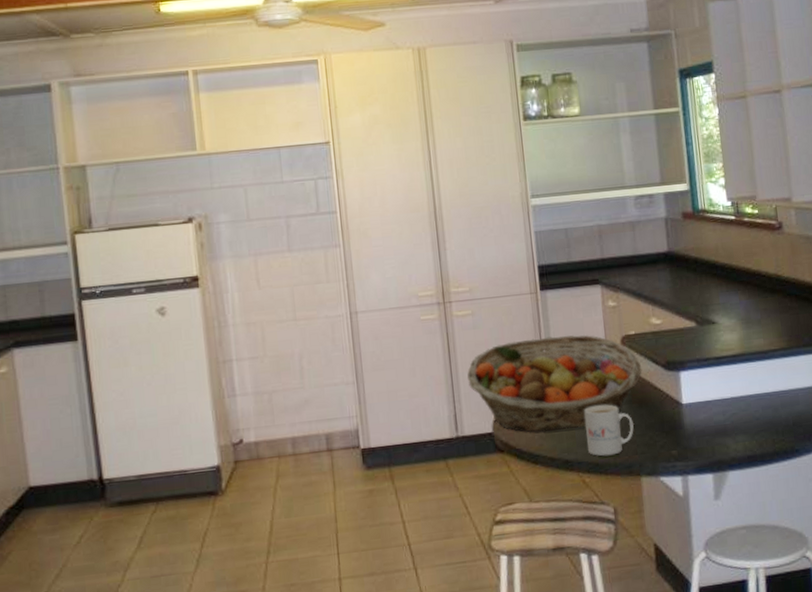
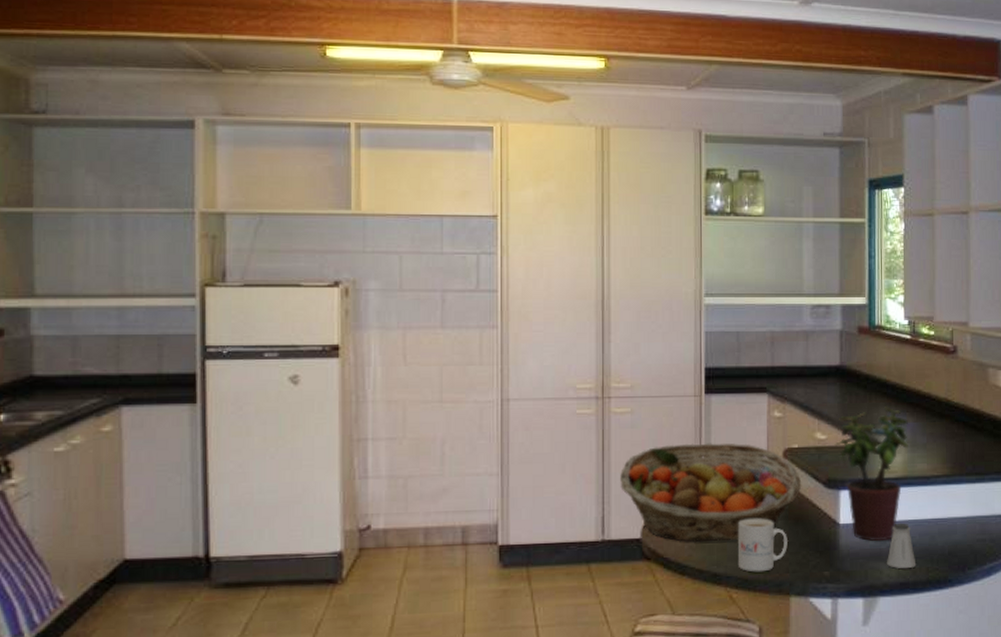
potted plant: none [670,287,743,418] -> present [834,406,908,541]
saltshaker: none [732,398,762,443] -> present [887,523,917,569]

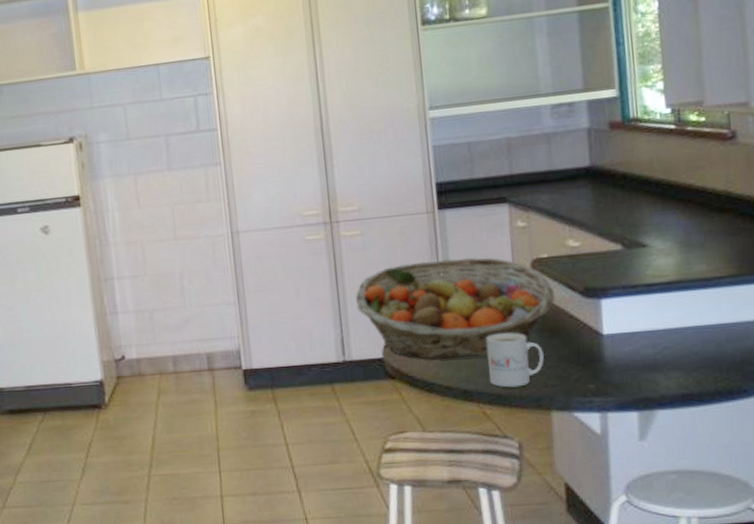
potted plant: present [834,406,908,541] -> none [590,205,681,351]
saltshaker: present [887,523,917,569] -> none [664,330,701,380]

